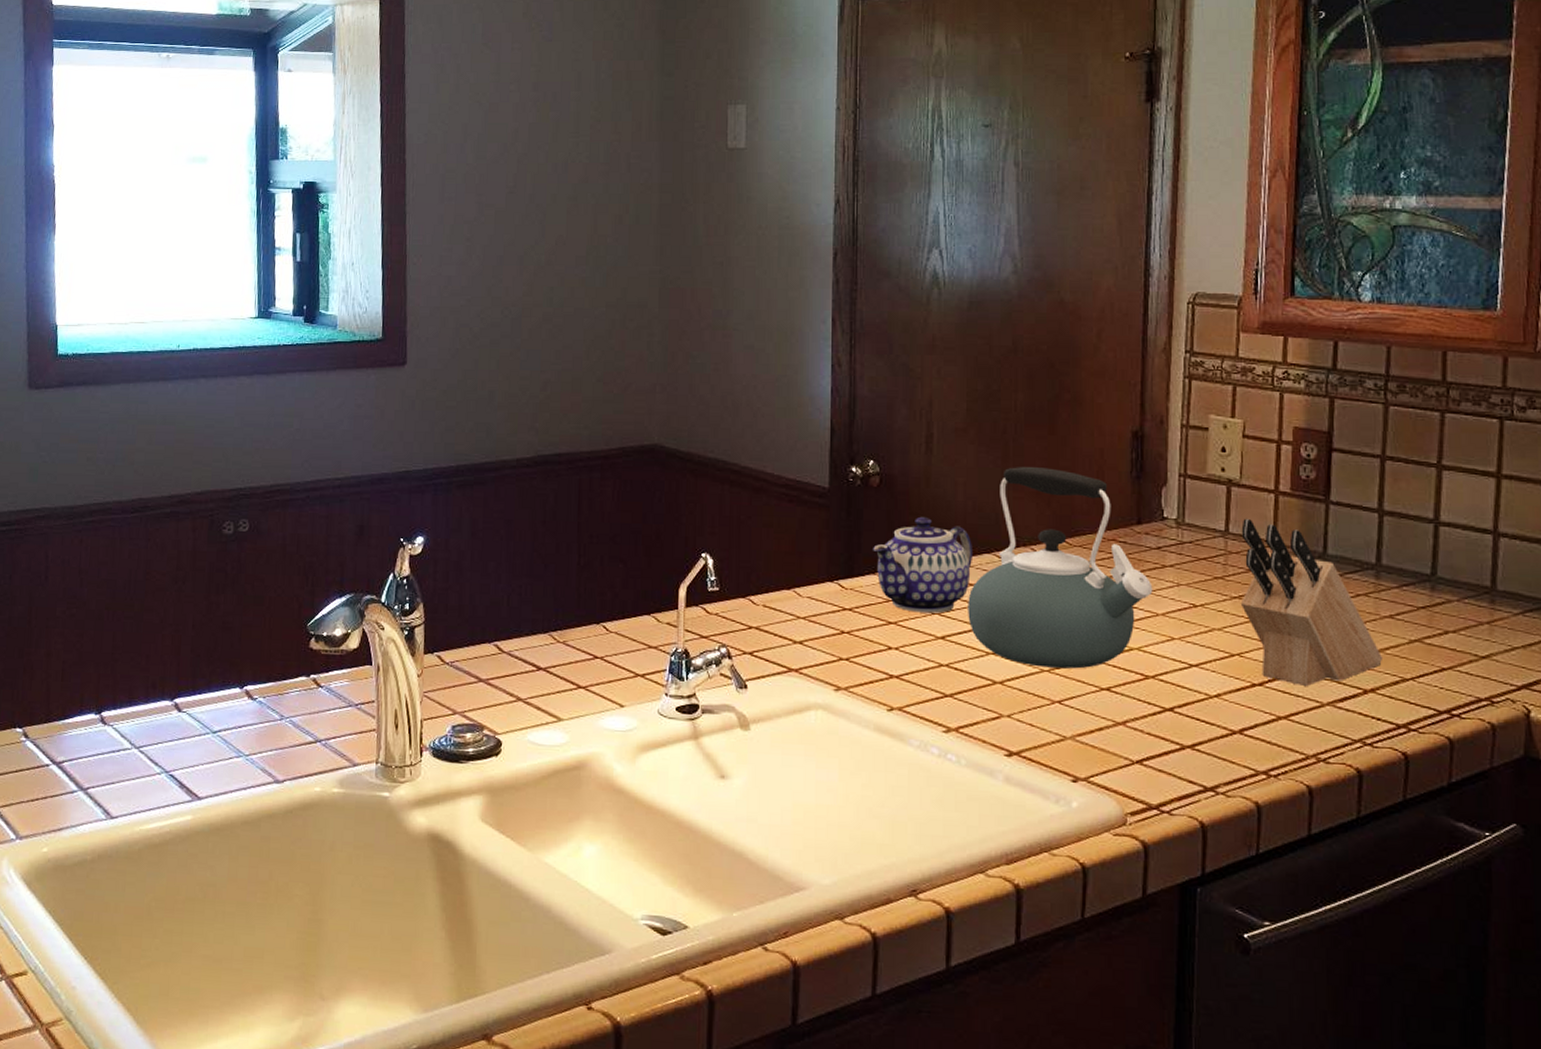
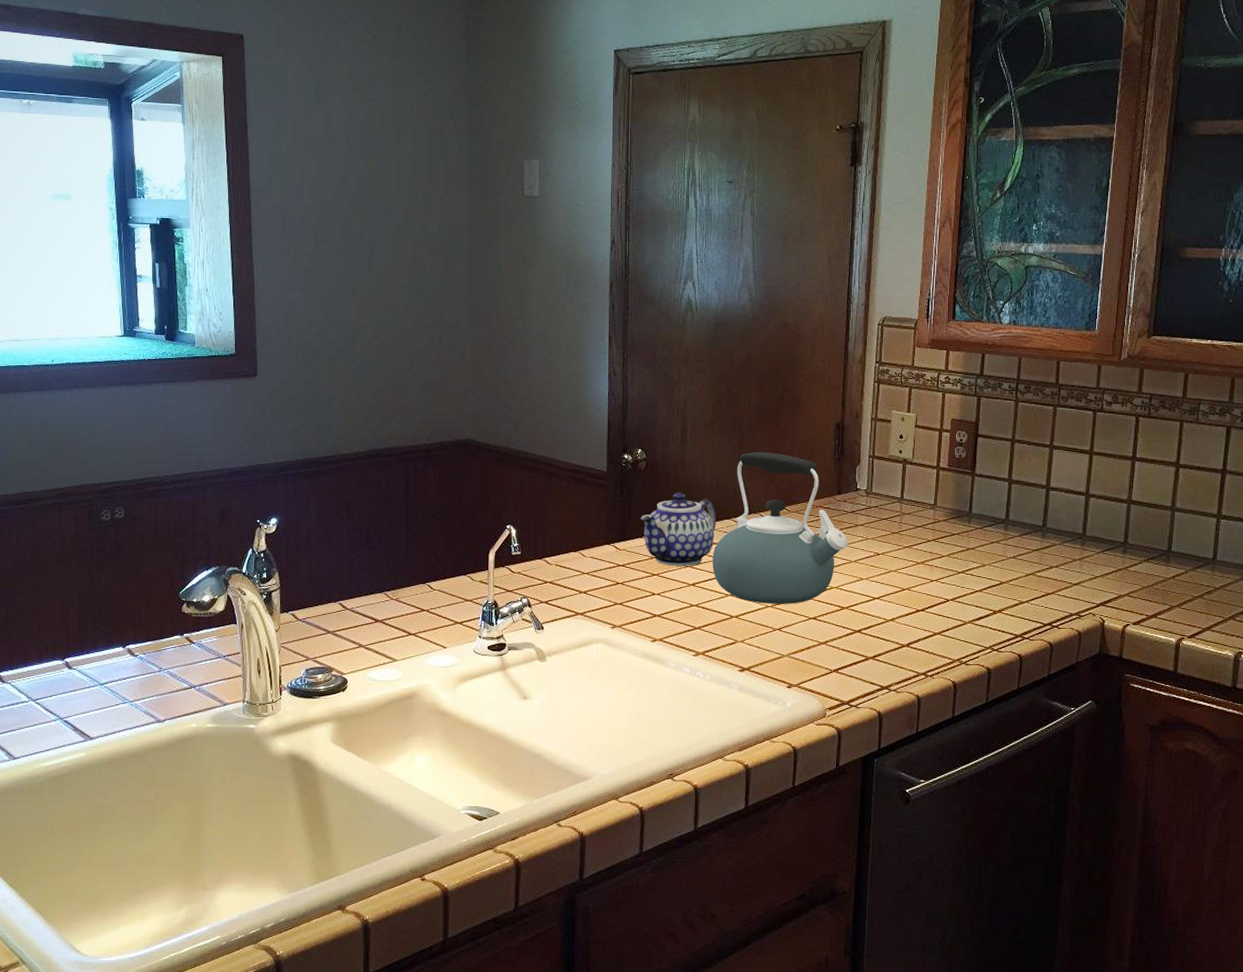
knife block: present [1240,518,1384,687] -> none [910,488,1008,611]

